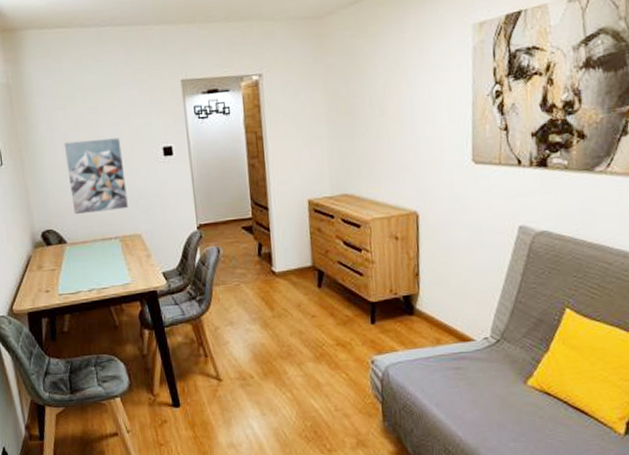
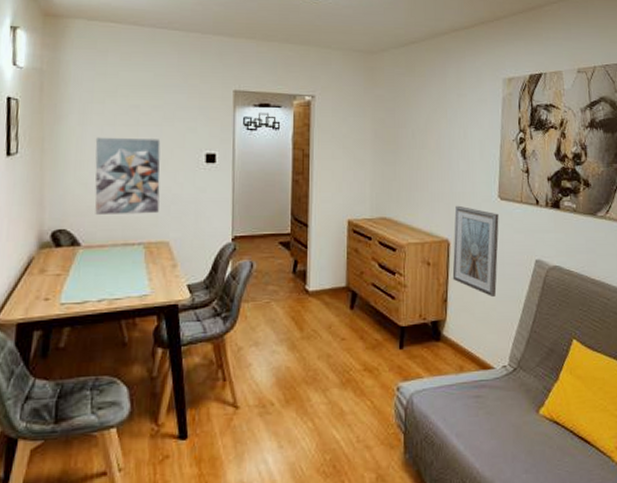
picture frame: none [422,174,474,269] -> present [452,205,499,298]

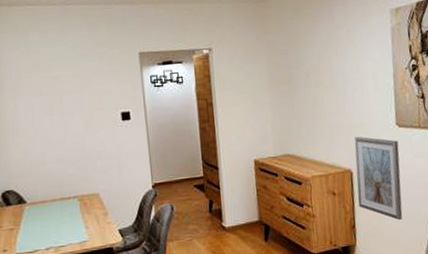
wall art: present [95,137,161,214] -> none [27,104,87,175]

